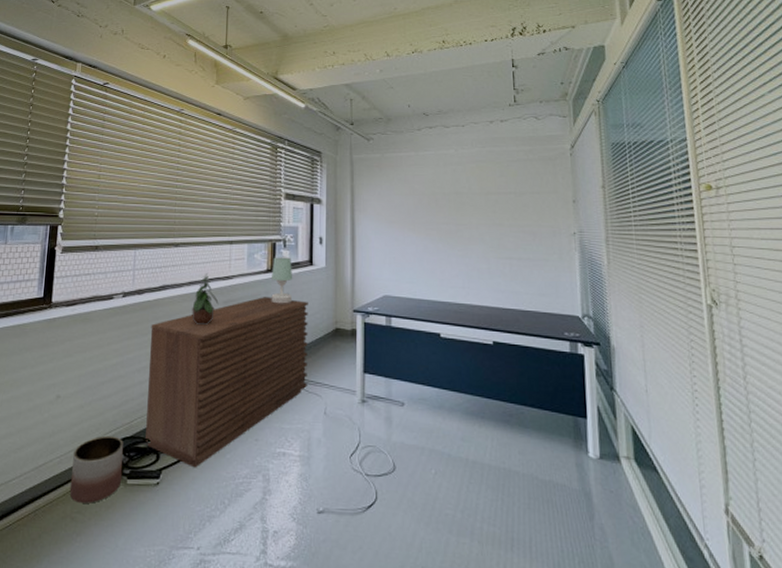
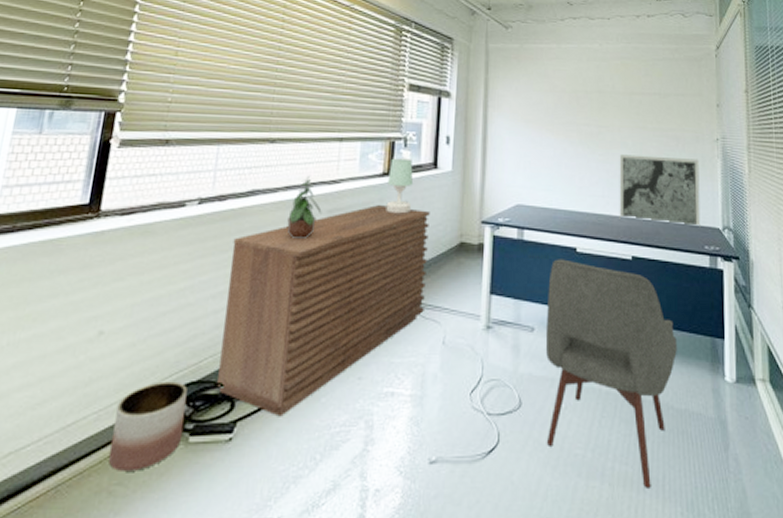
chair: none [414,343,540,548] -> present [545,259,677,488]
wall art: none [477,249,560,315] -> present [619,154,701,227]

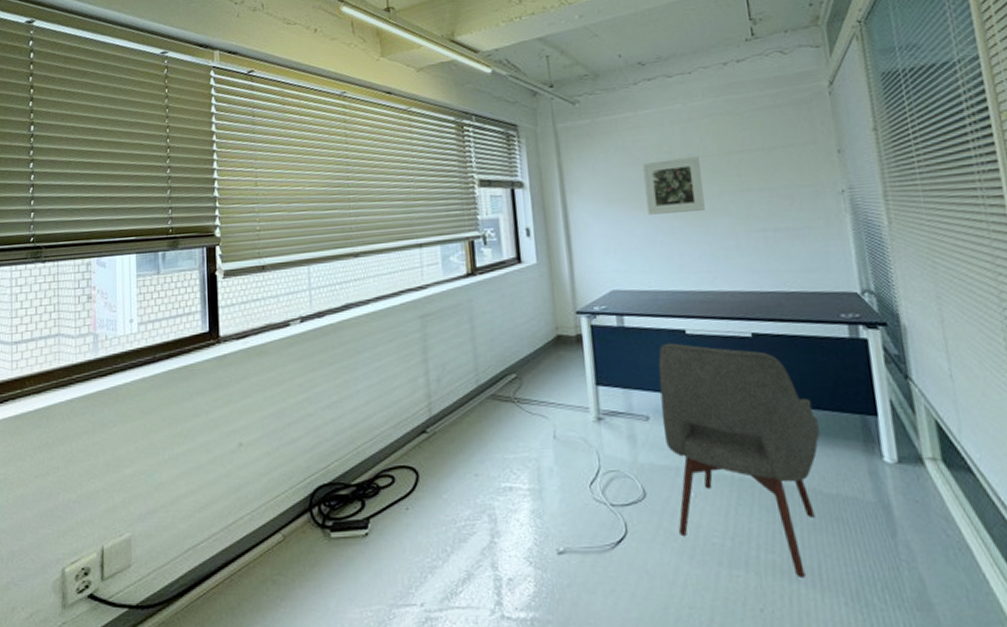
planter: present [108,381,188,471] -> none [266,484,325,563]
sideboard: present [217,205,430,417] -> none [337,306,530,513]
potted plant: present [286,176,322,240] -> none [383,285,414,347]
table lamp: present [386,158,414,214] -> none [472,256,500,313]
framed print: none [558,91,607,141] -> present [642,157,705,215]
wall art: present [619,154,701,227] -> none [722,217,833,294]

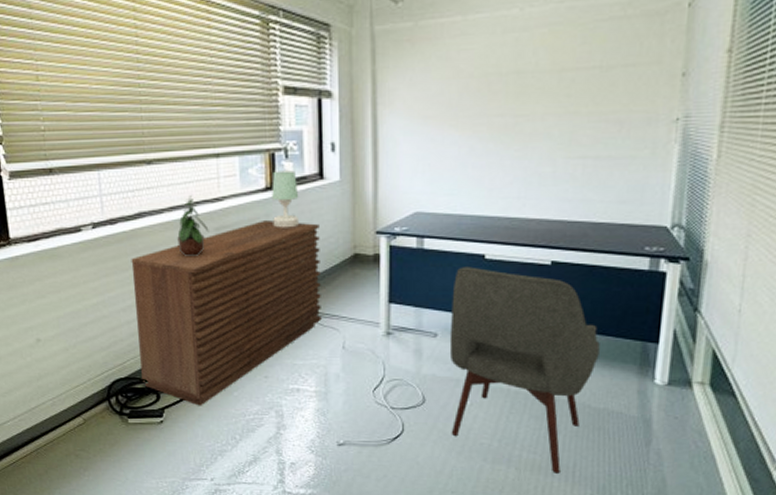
sideboard: none [337,306,530,513] -> present [131,221,322,406]
potted plant: none [383,285,414,347] -> present [177,196,209,257]
table lamp: none [472,256,500,313] -> present [272,170,299,228]
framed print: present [642,157,705,215] -> none [464,73,528,135]

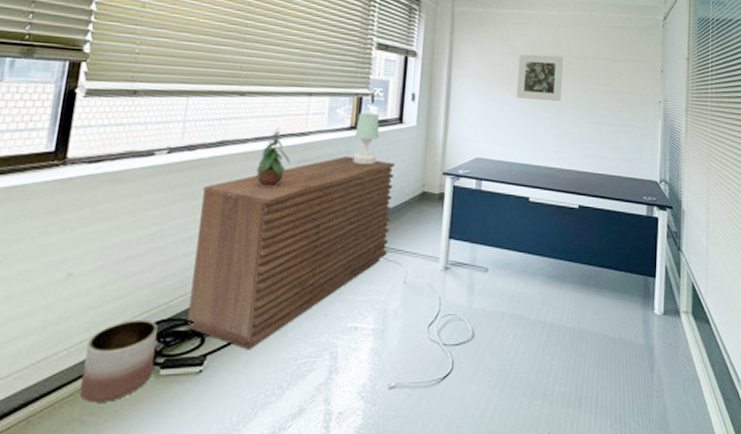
planter: none [66,377,123,442] -> present [79,319,158,403]
chair: present [449,266,600,474] -> none [495,207,614,405]
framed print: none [464,73,528,135] -> present [516,54,563,101]

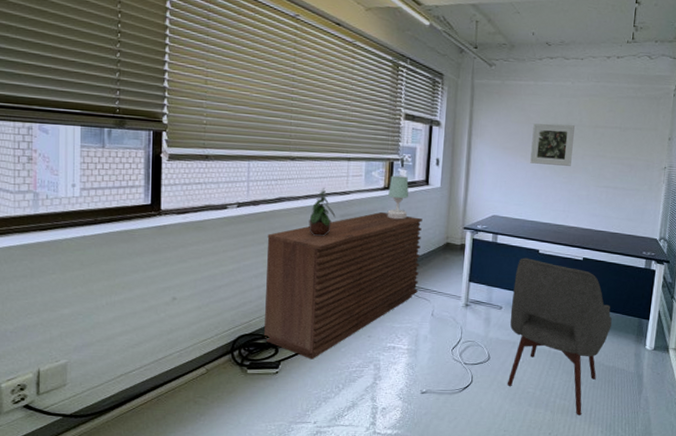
planter: present [79,319,158,403] -> none [191,333,243,390]
chair: none [495,207,614,405] -> present [507,258,612,415]

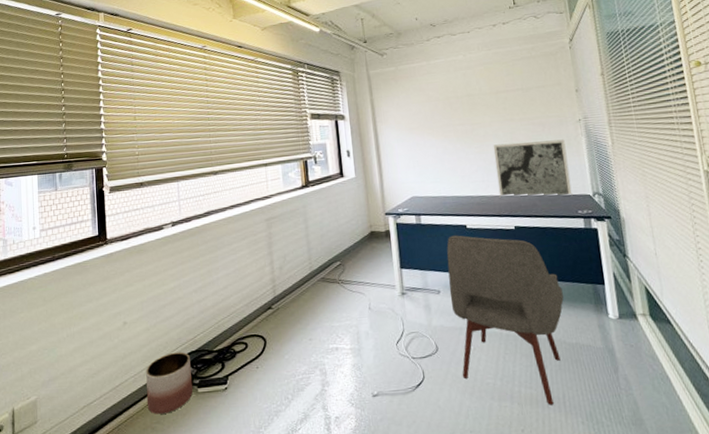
planter: none [191,333,243,390] -> present [146,351,193,414]
sideboard: present [264,212,422,360] -> none [201,210,351,371]
potted plant: present [308,188,336,237] -> none [237,196,261,244]
table lamp: present [387,175,409,220] -> none [306,172,328,216]
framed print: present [530,123,575,166] -> none [434,95,480,139]
wall art: none [575,178,647,238] -> present [493,139,573,198]

